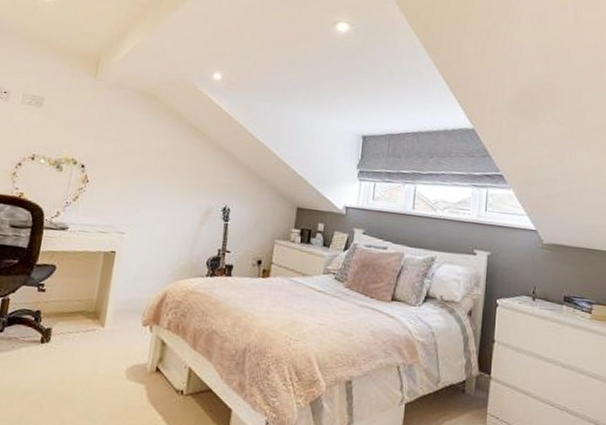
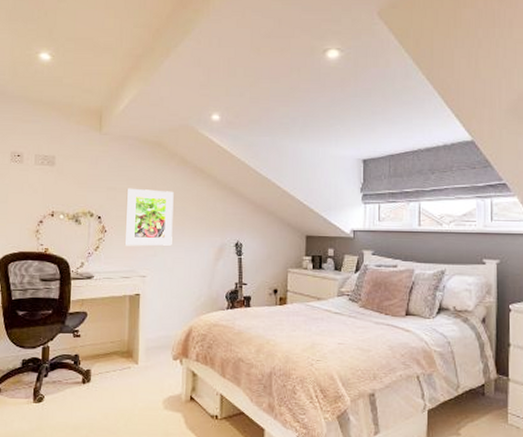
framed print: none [106,138,165,204] -> present [124,188,174,246]

